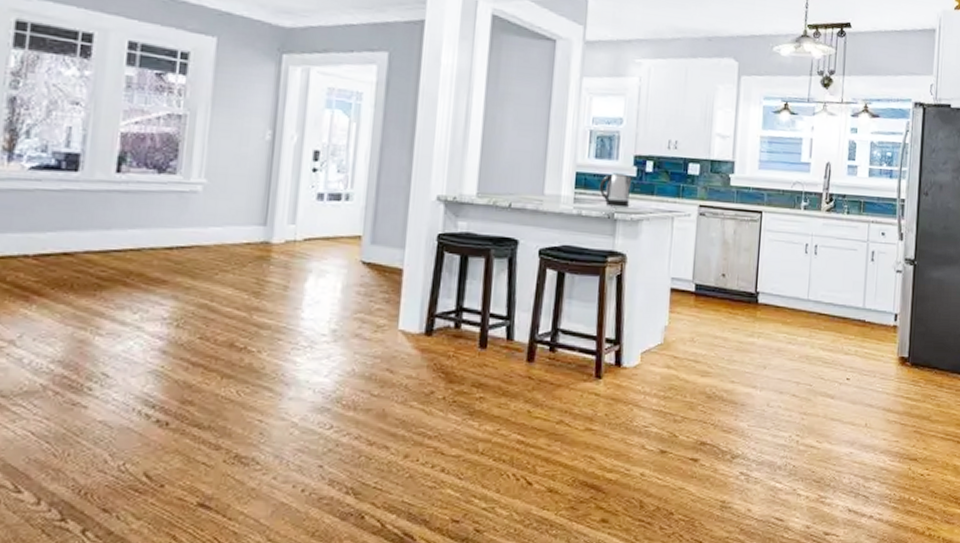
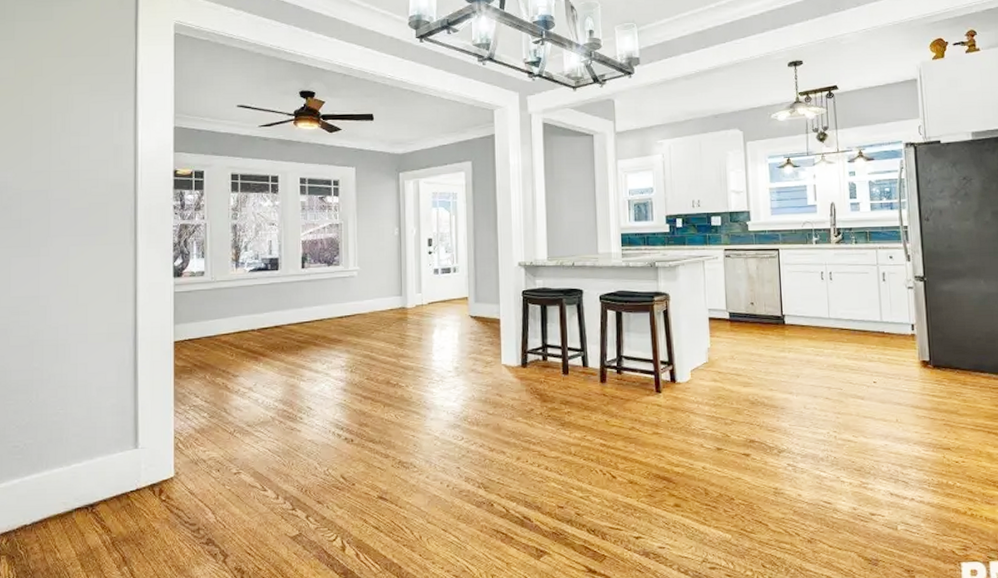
kettle: present [599,173,632,208] -> none [640,231,666,258]

